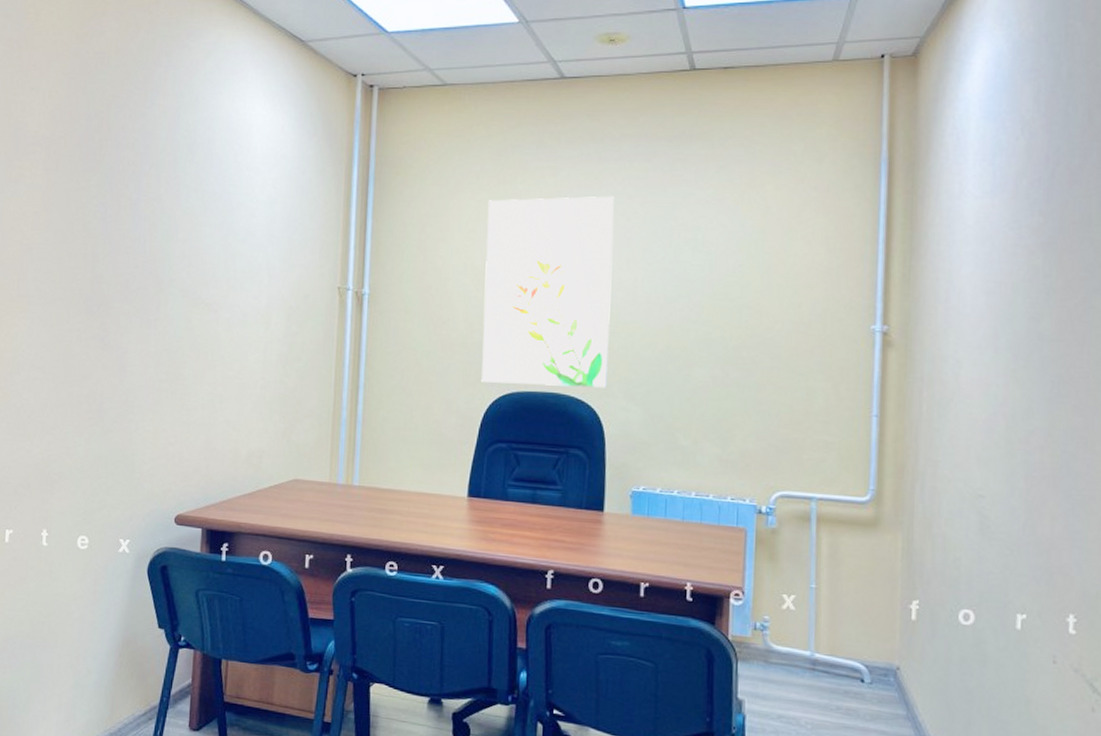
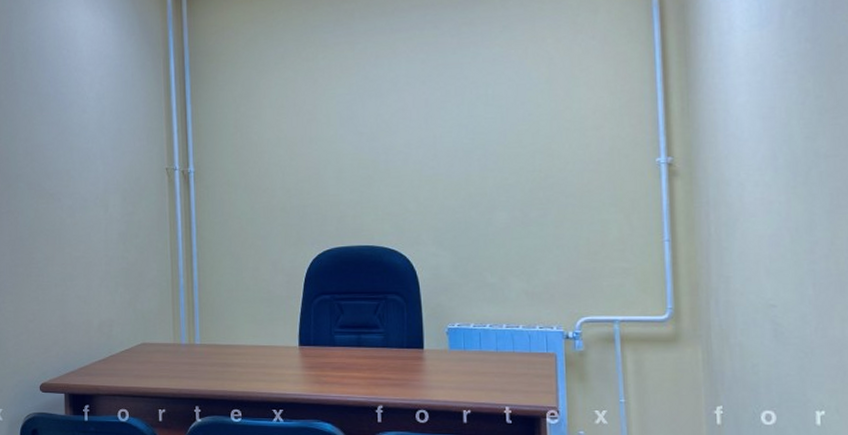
wall art: present [481,196,614,388] -> none [293,62,416,242]

